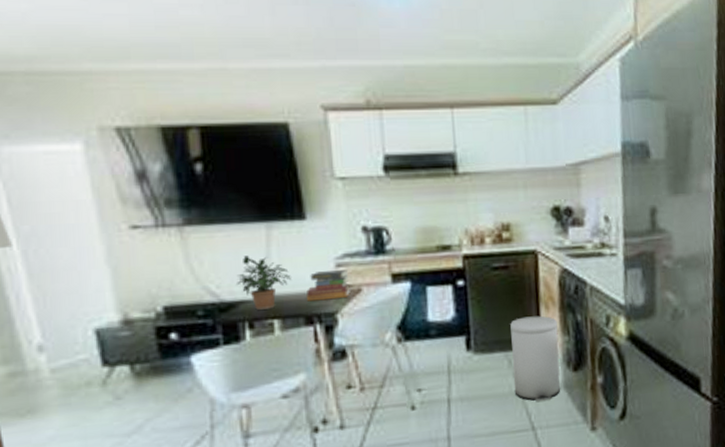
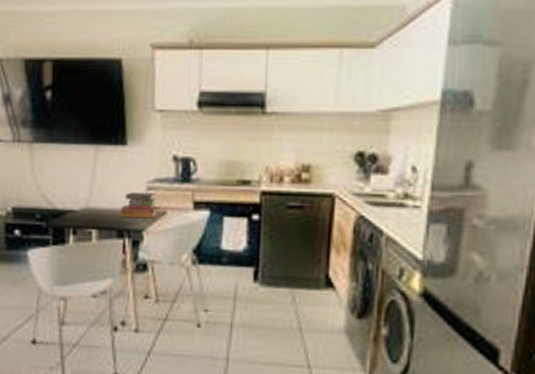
potted plant: present [237,255,291,310] -> none [67,172,110,220]
pedal bin: present [510,315,561,403] -> none [294,257,347,343]

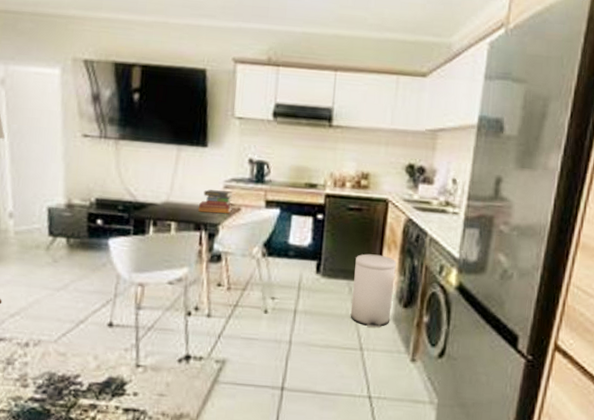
pedal bin: none [294,257,347,343] -> present [350,254,396,328]

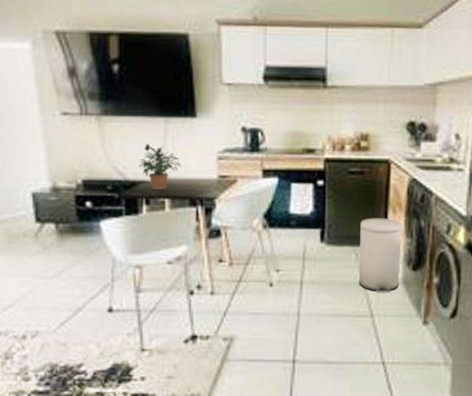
potted plant: none [149,169,189,213] -> present [139,144,181,190]
books: present [198,189,233,214] -> none [193,162,228,187]

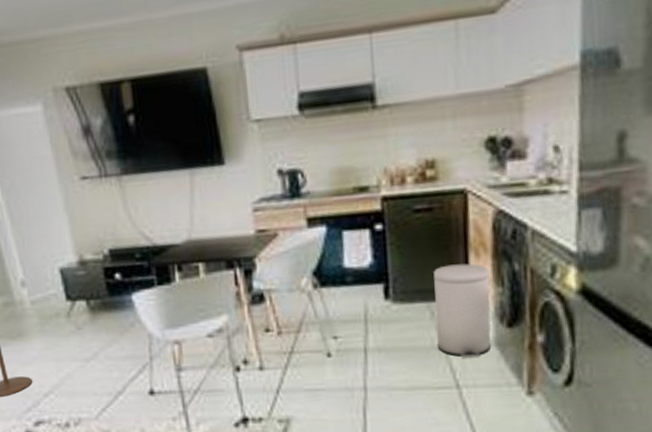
potted plant: present [139,144,181,190] -> none [166,202,213,253]

